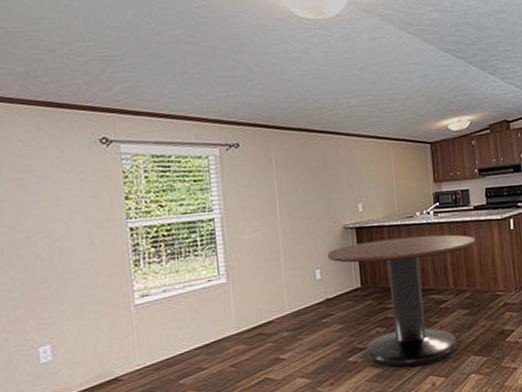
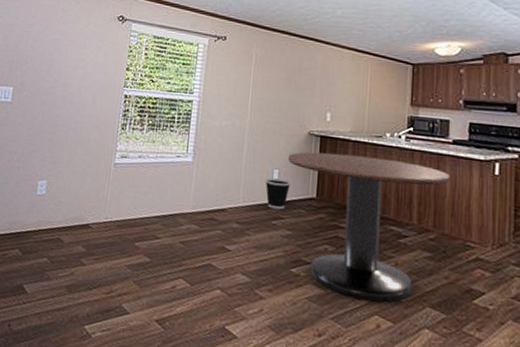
wastebasket: none [308,277,335,308] -> present [265,178,291,210]

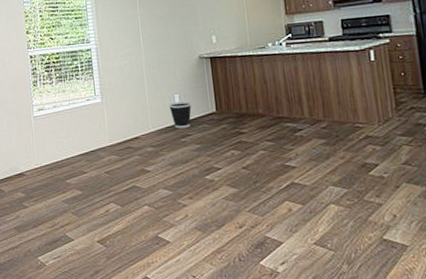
dining table: present [287,152,451,302] -> none [184,65,332,191]

